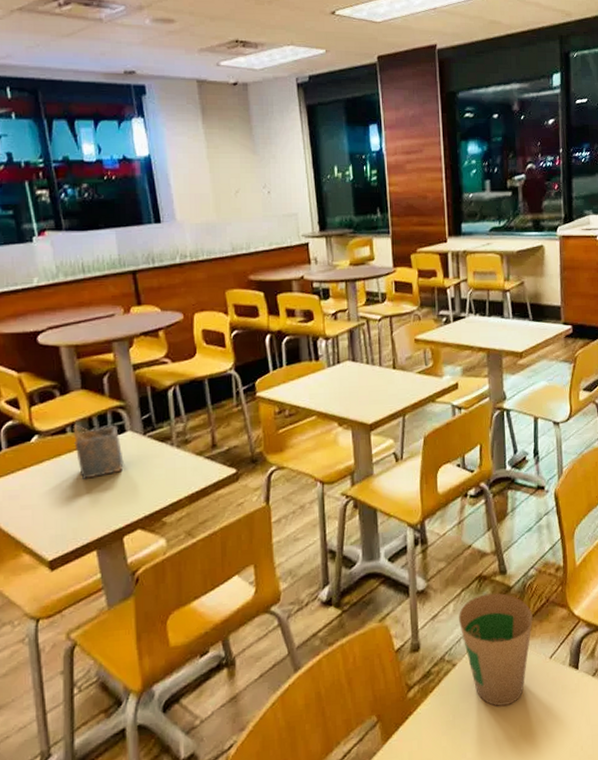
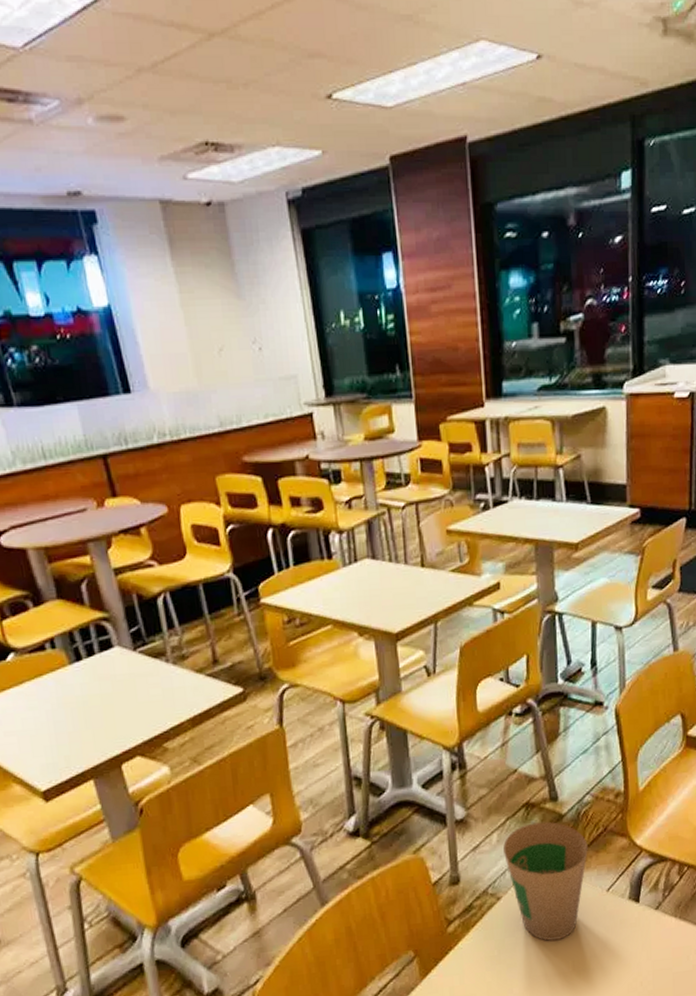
napkin holder: present [73,424,124,479] -> none [52,640,114,702]

